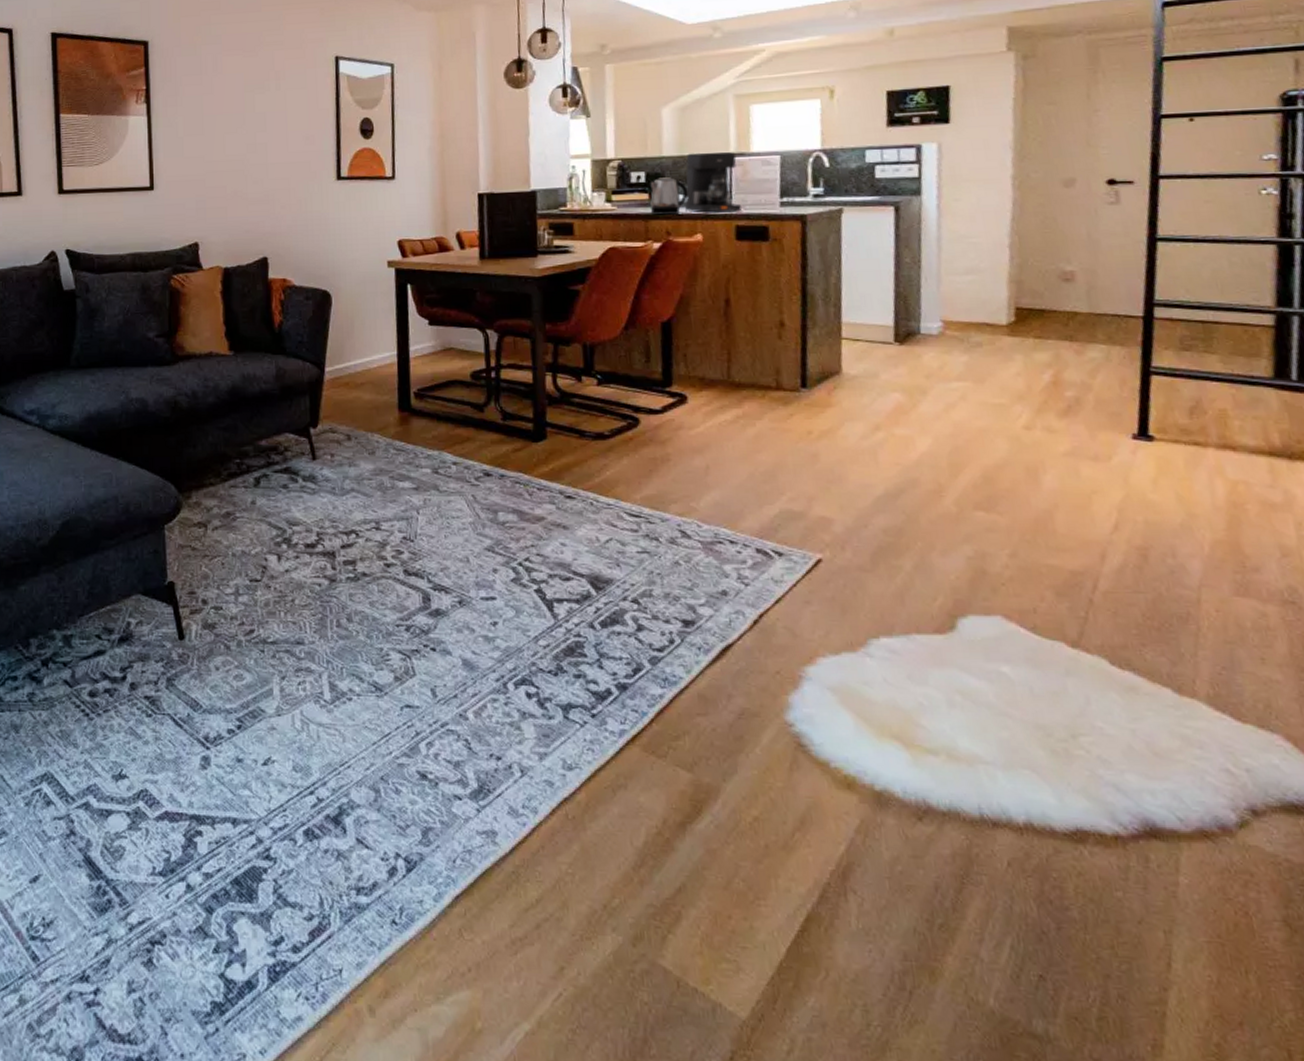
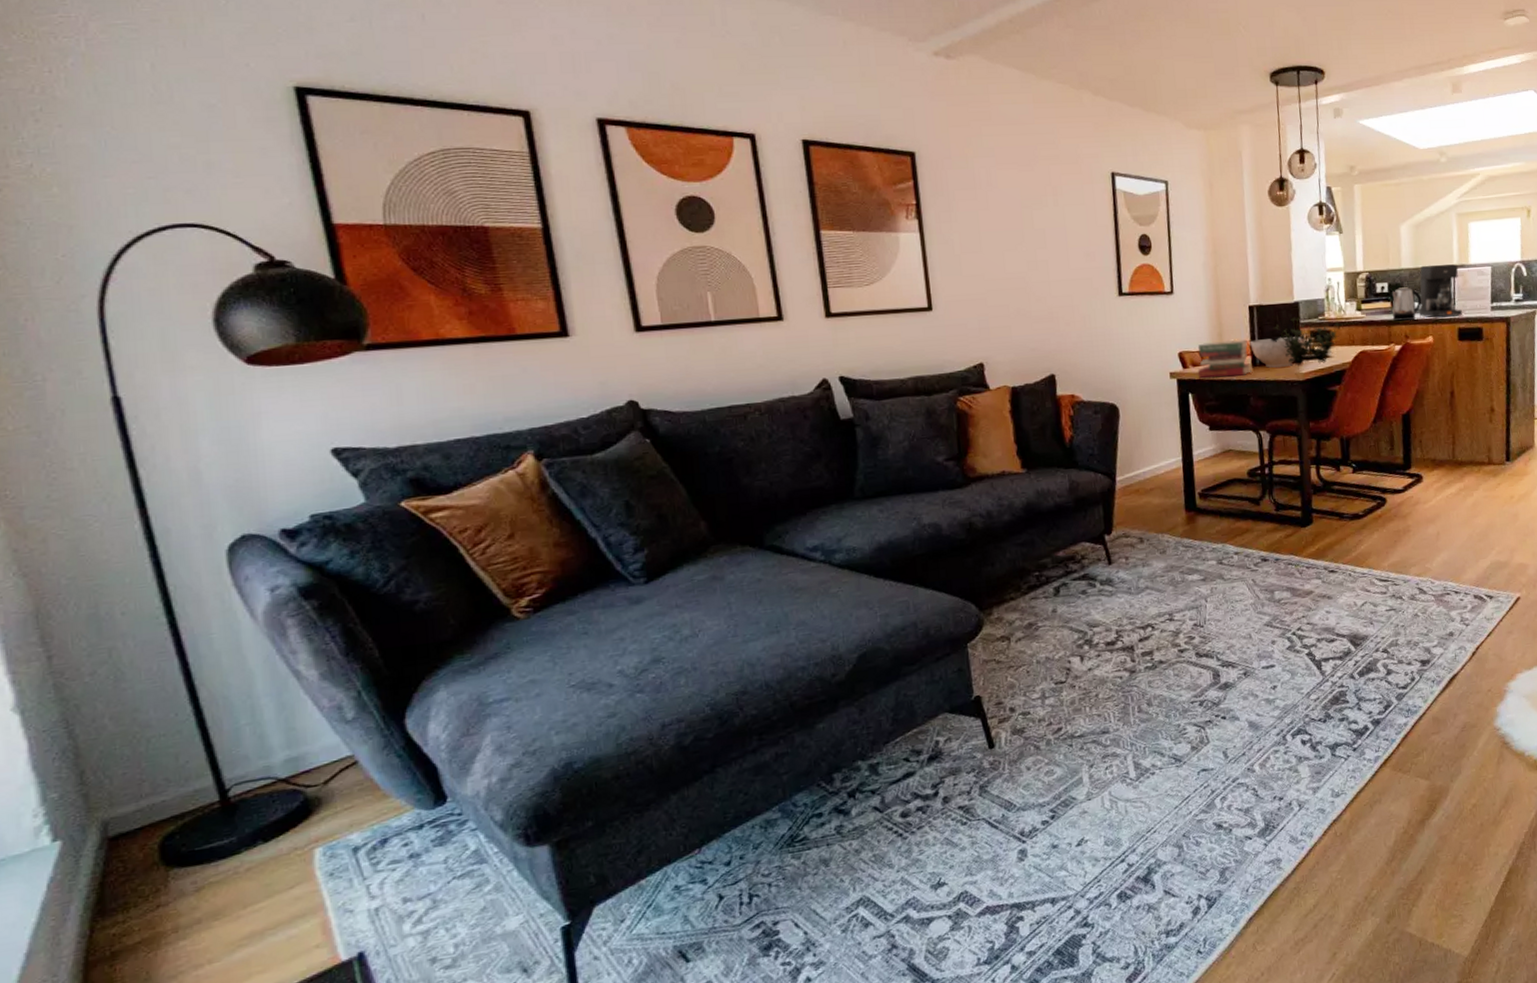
books: none [418,229,479,270] -> present [1197,339,1251,379]
bowl: none [478,228,542,261] -> present [1250,336,1305,368]
plant: none [505,207,588,260] -> present [1273,316,1342,365]

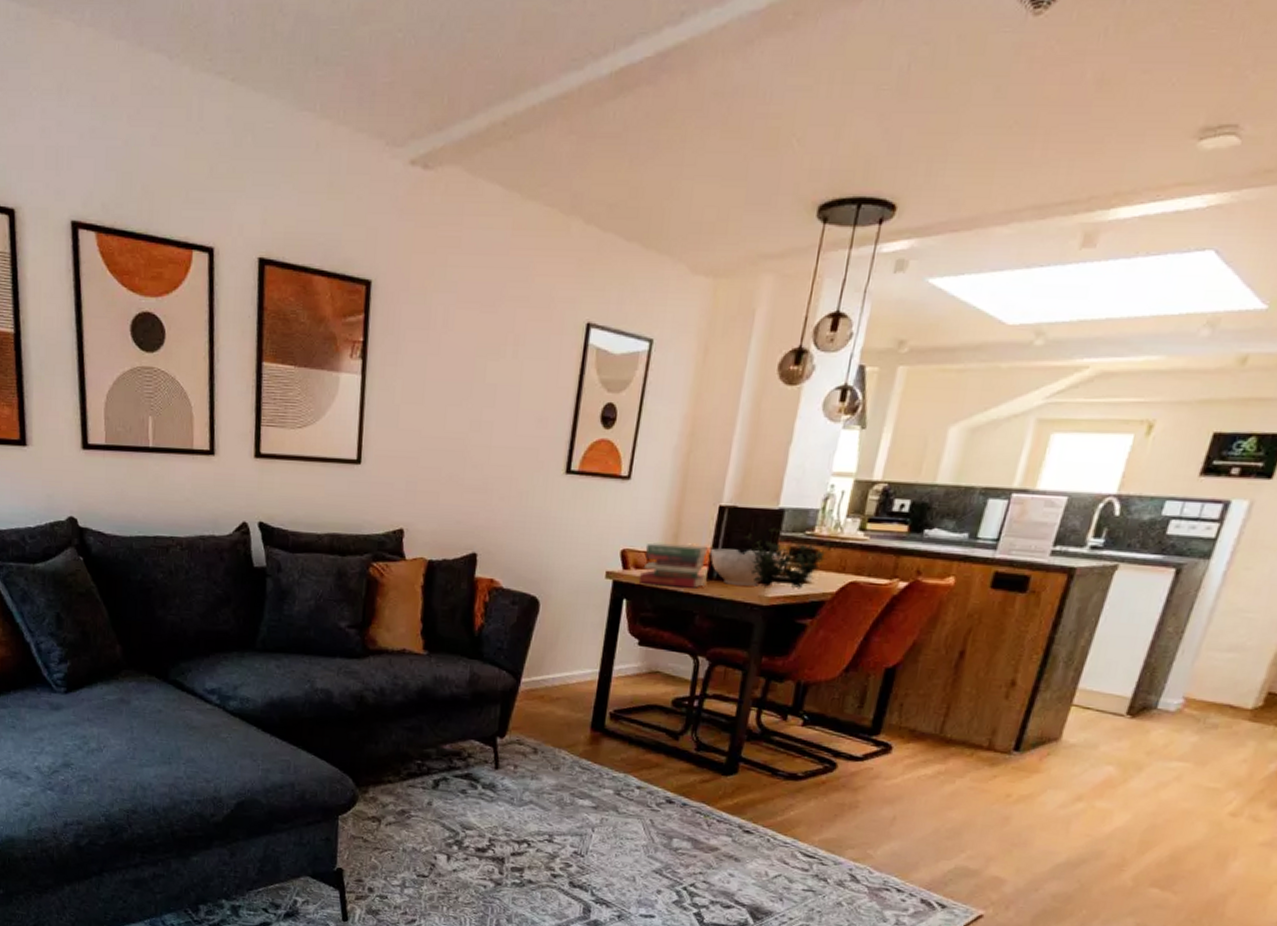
kettle: present [1392,287,1422,321] -> none [904,508,954,553]
coffee maker: present [1419,264,1462,318] -> none [944,483,1019,557]

